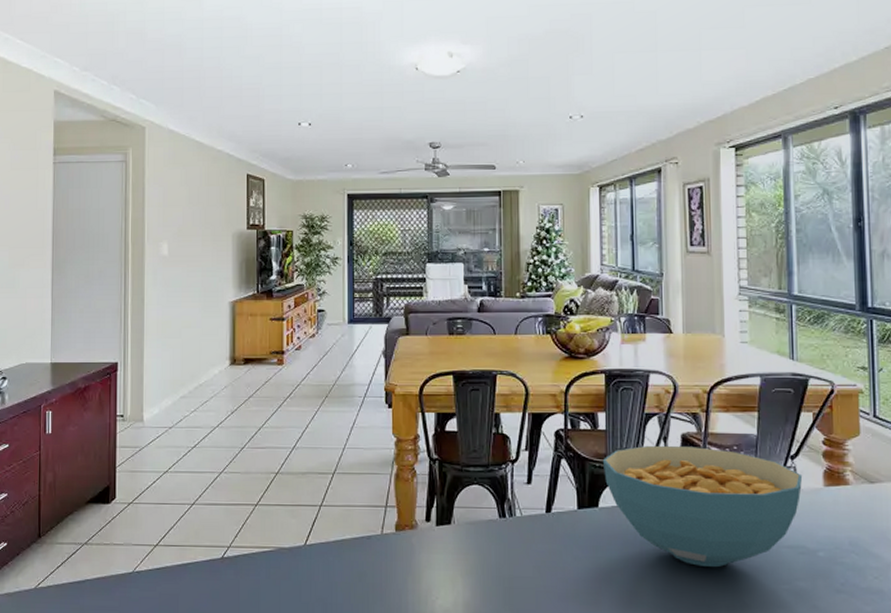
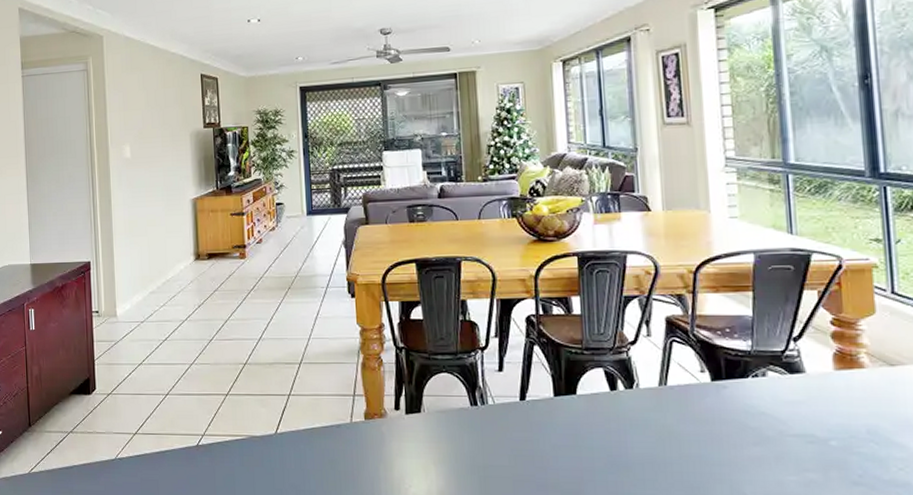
cereal bowl: present [602,446,803,568] -> none [578,330,809,458]

